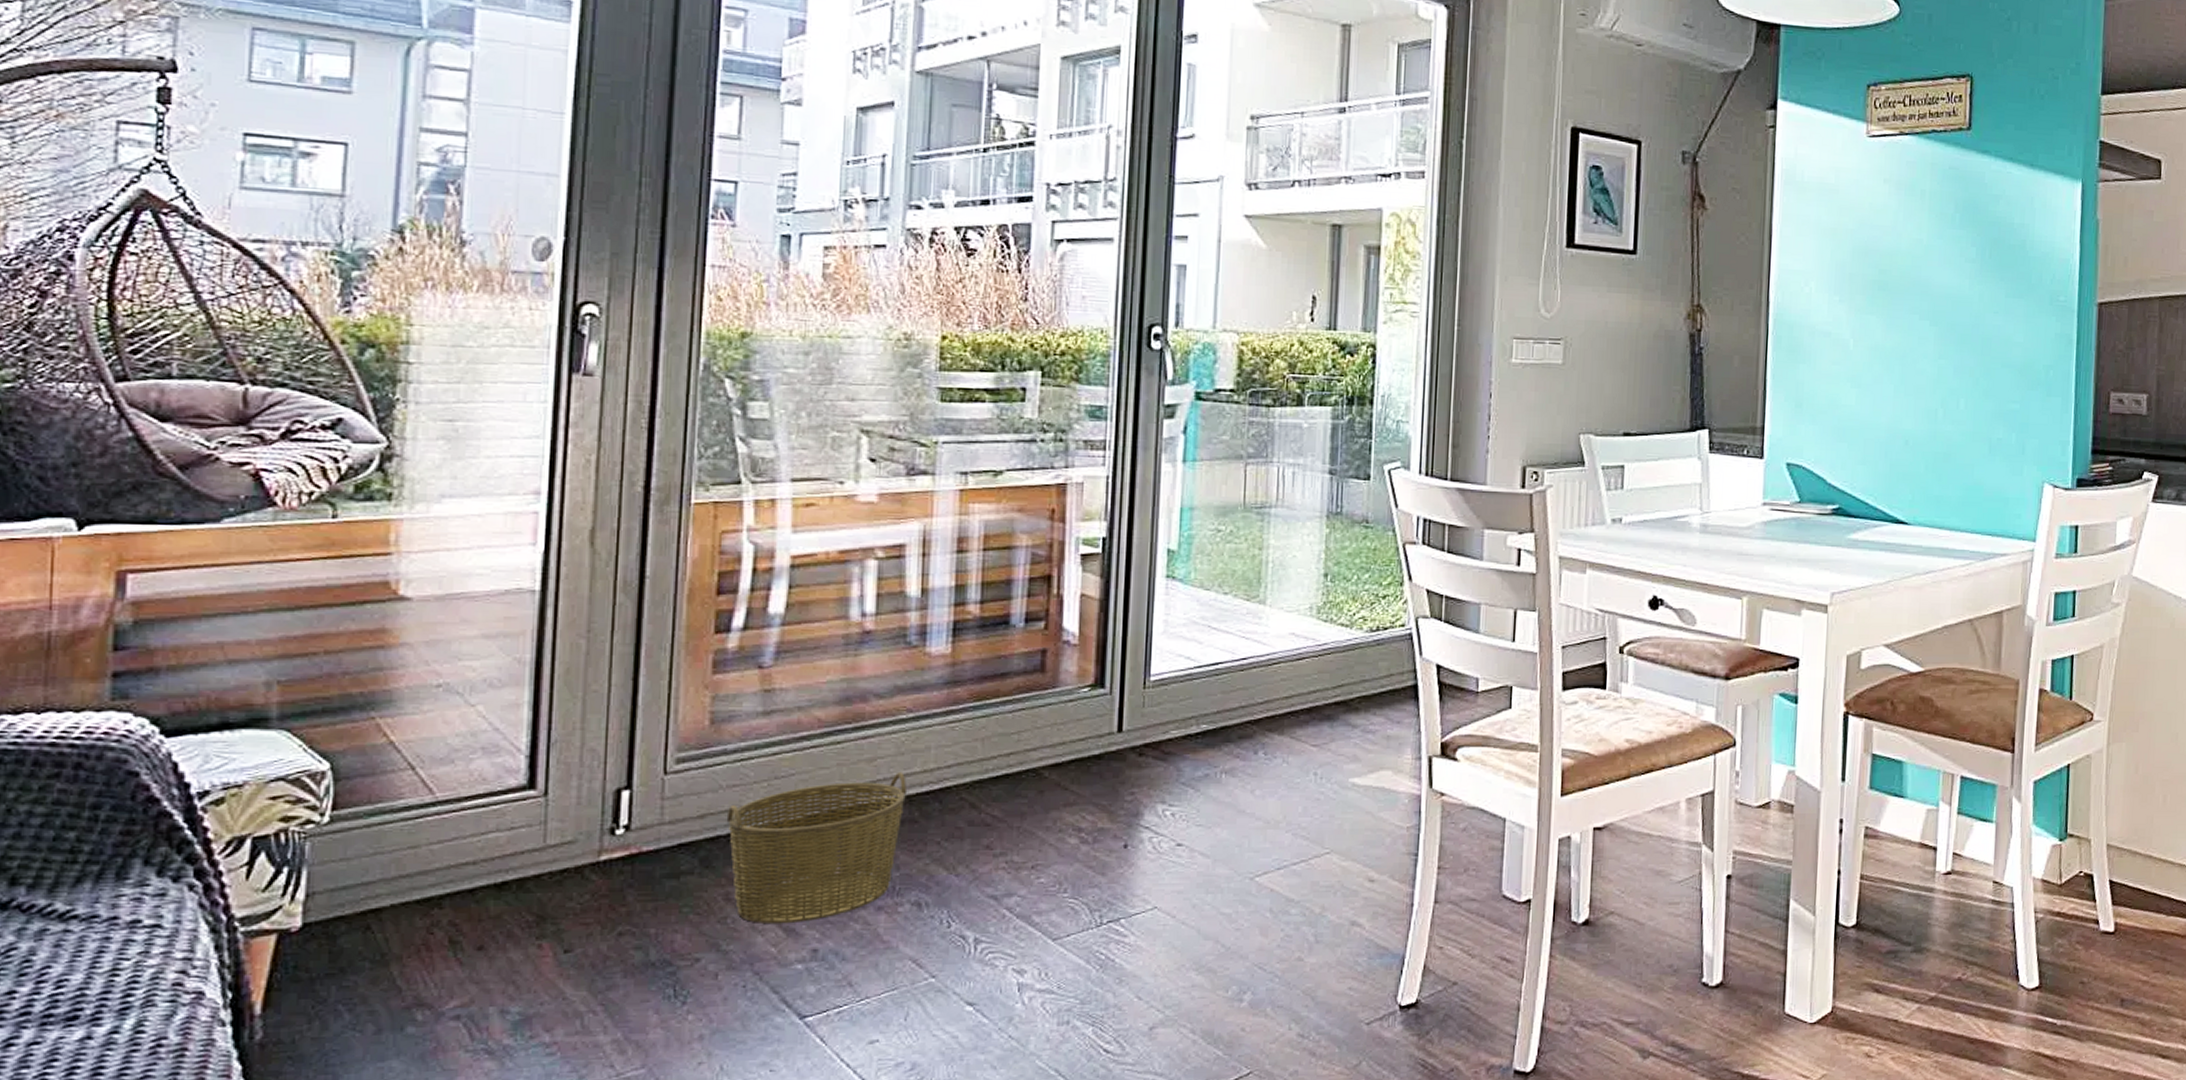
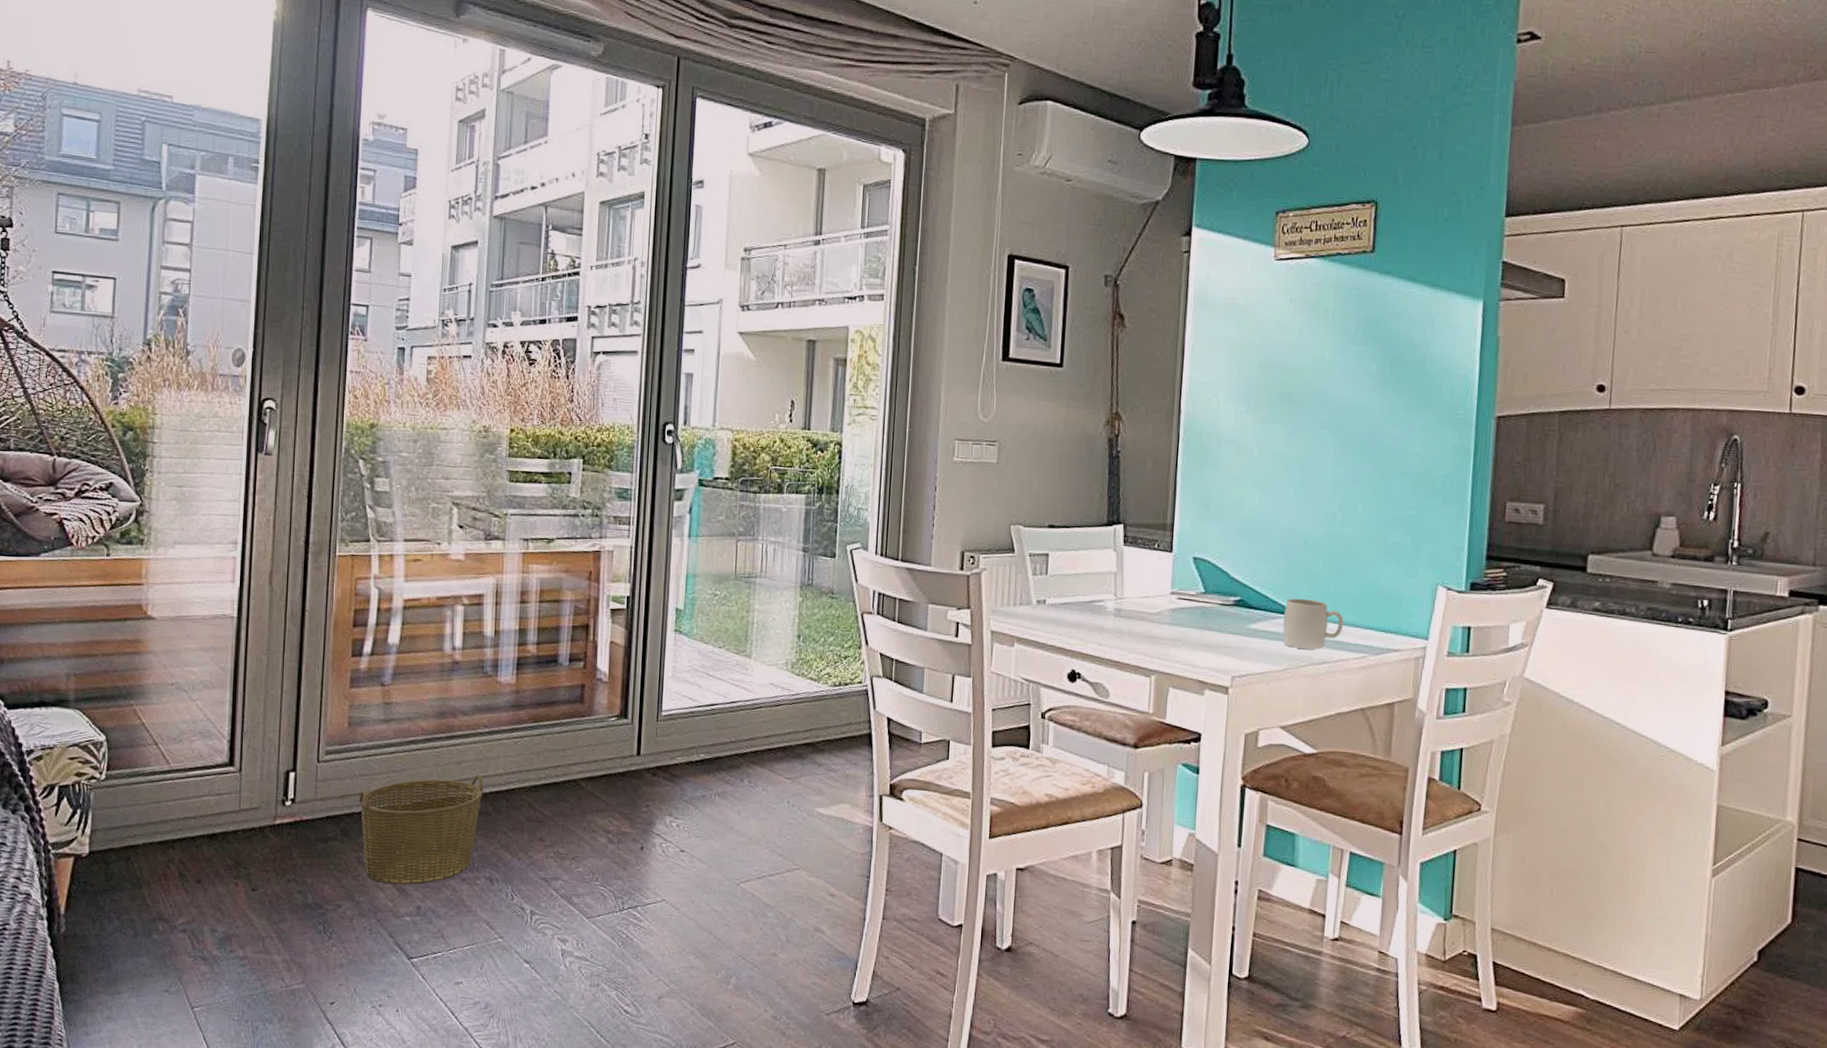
mug: none [1884,503,1949,558] -> present [1282,598,1344,650]

